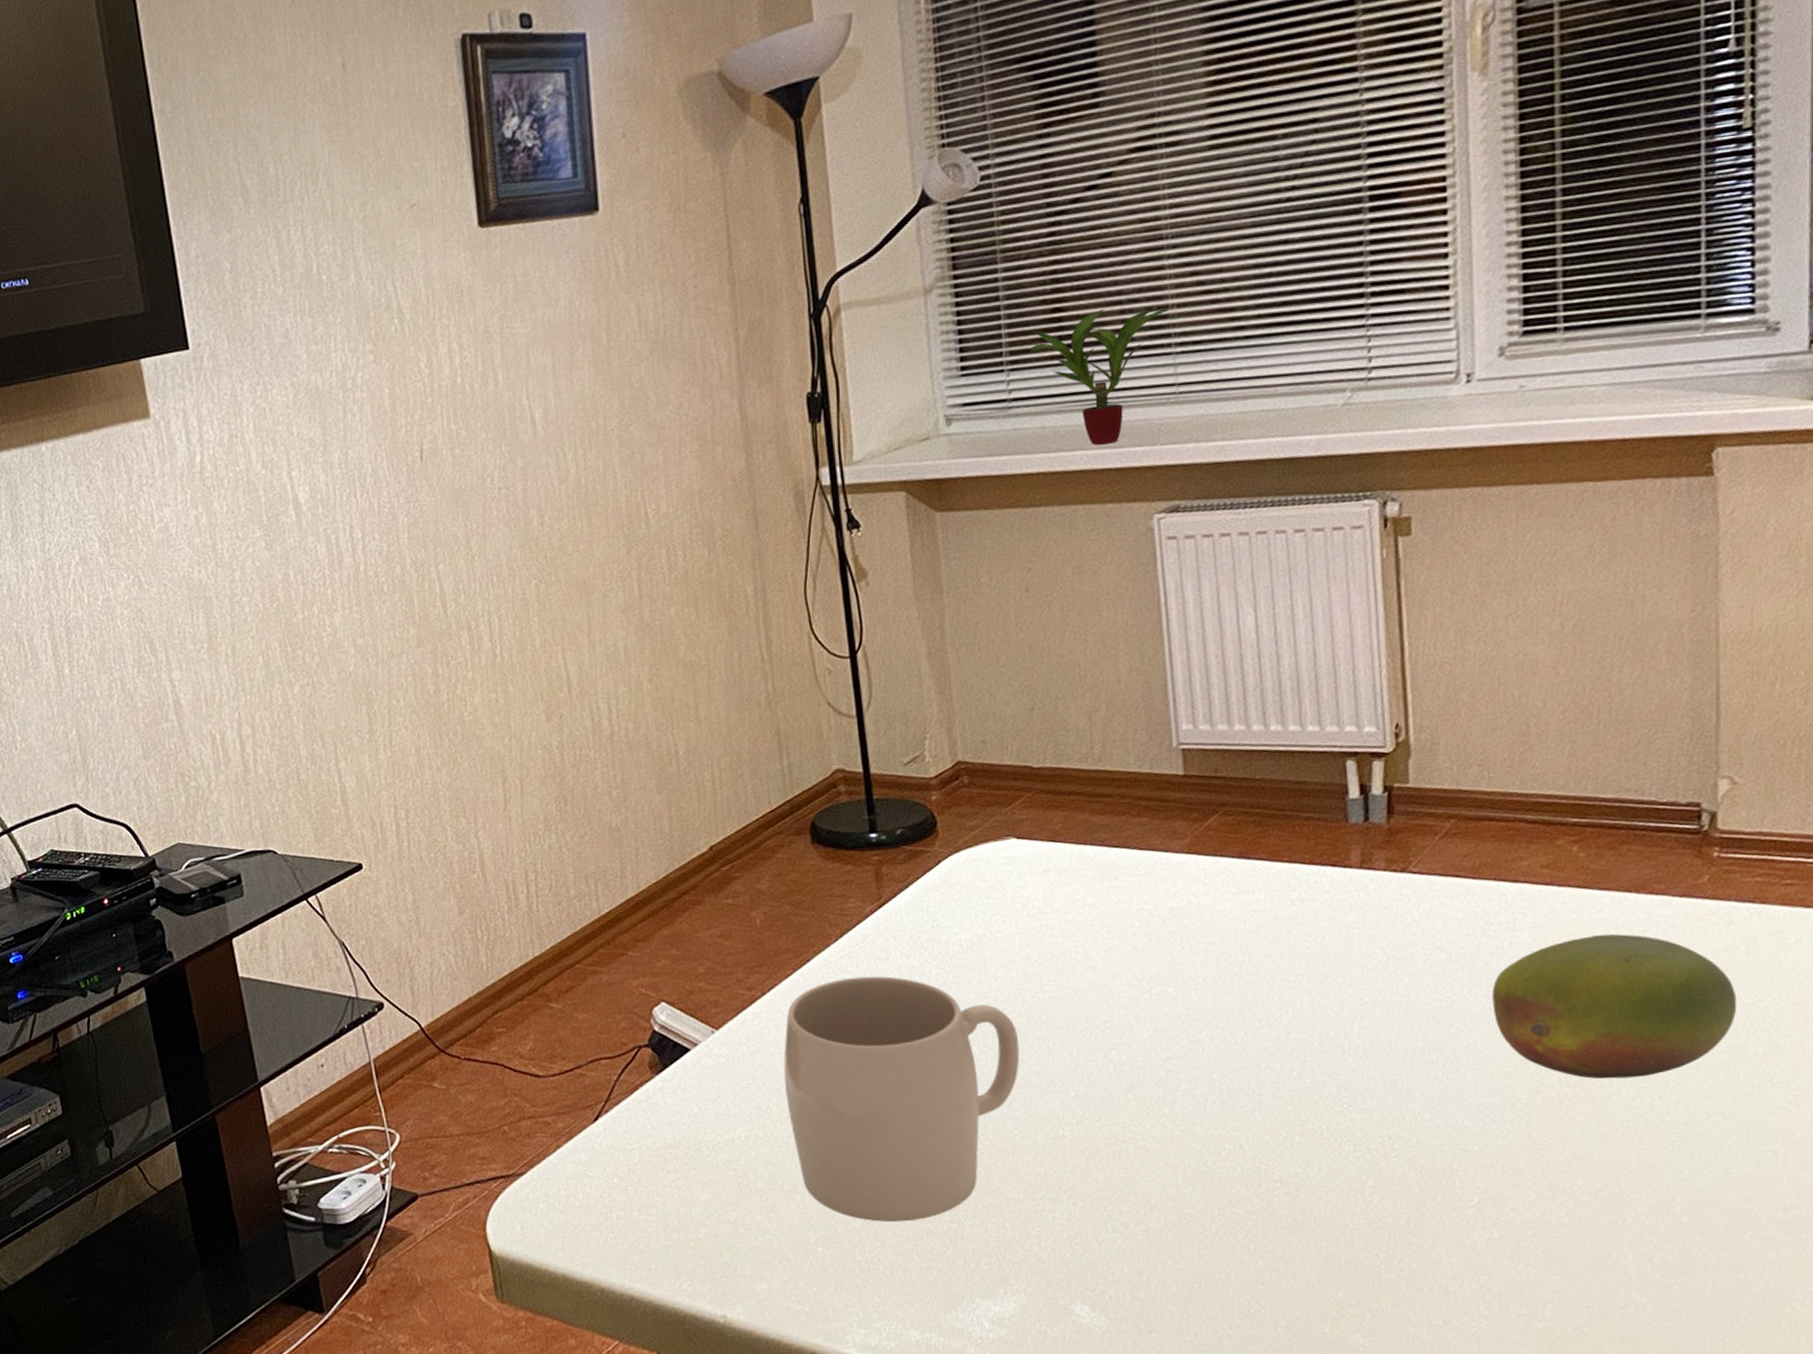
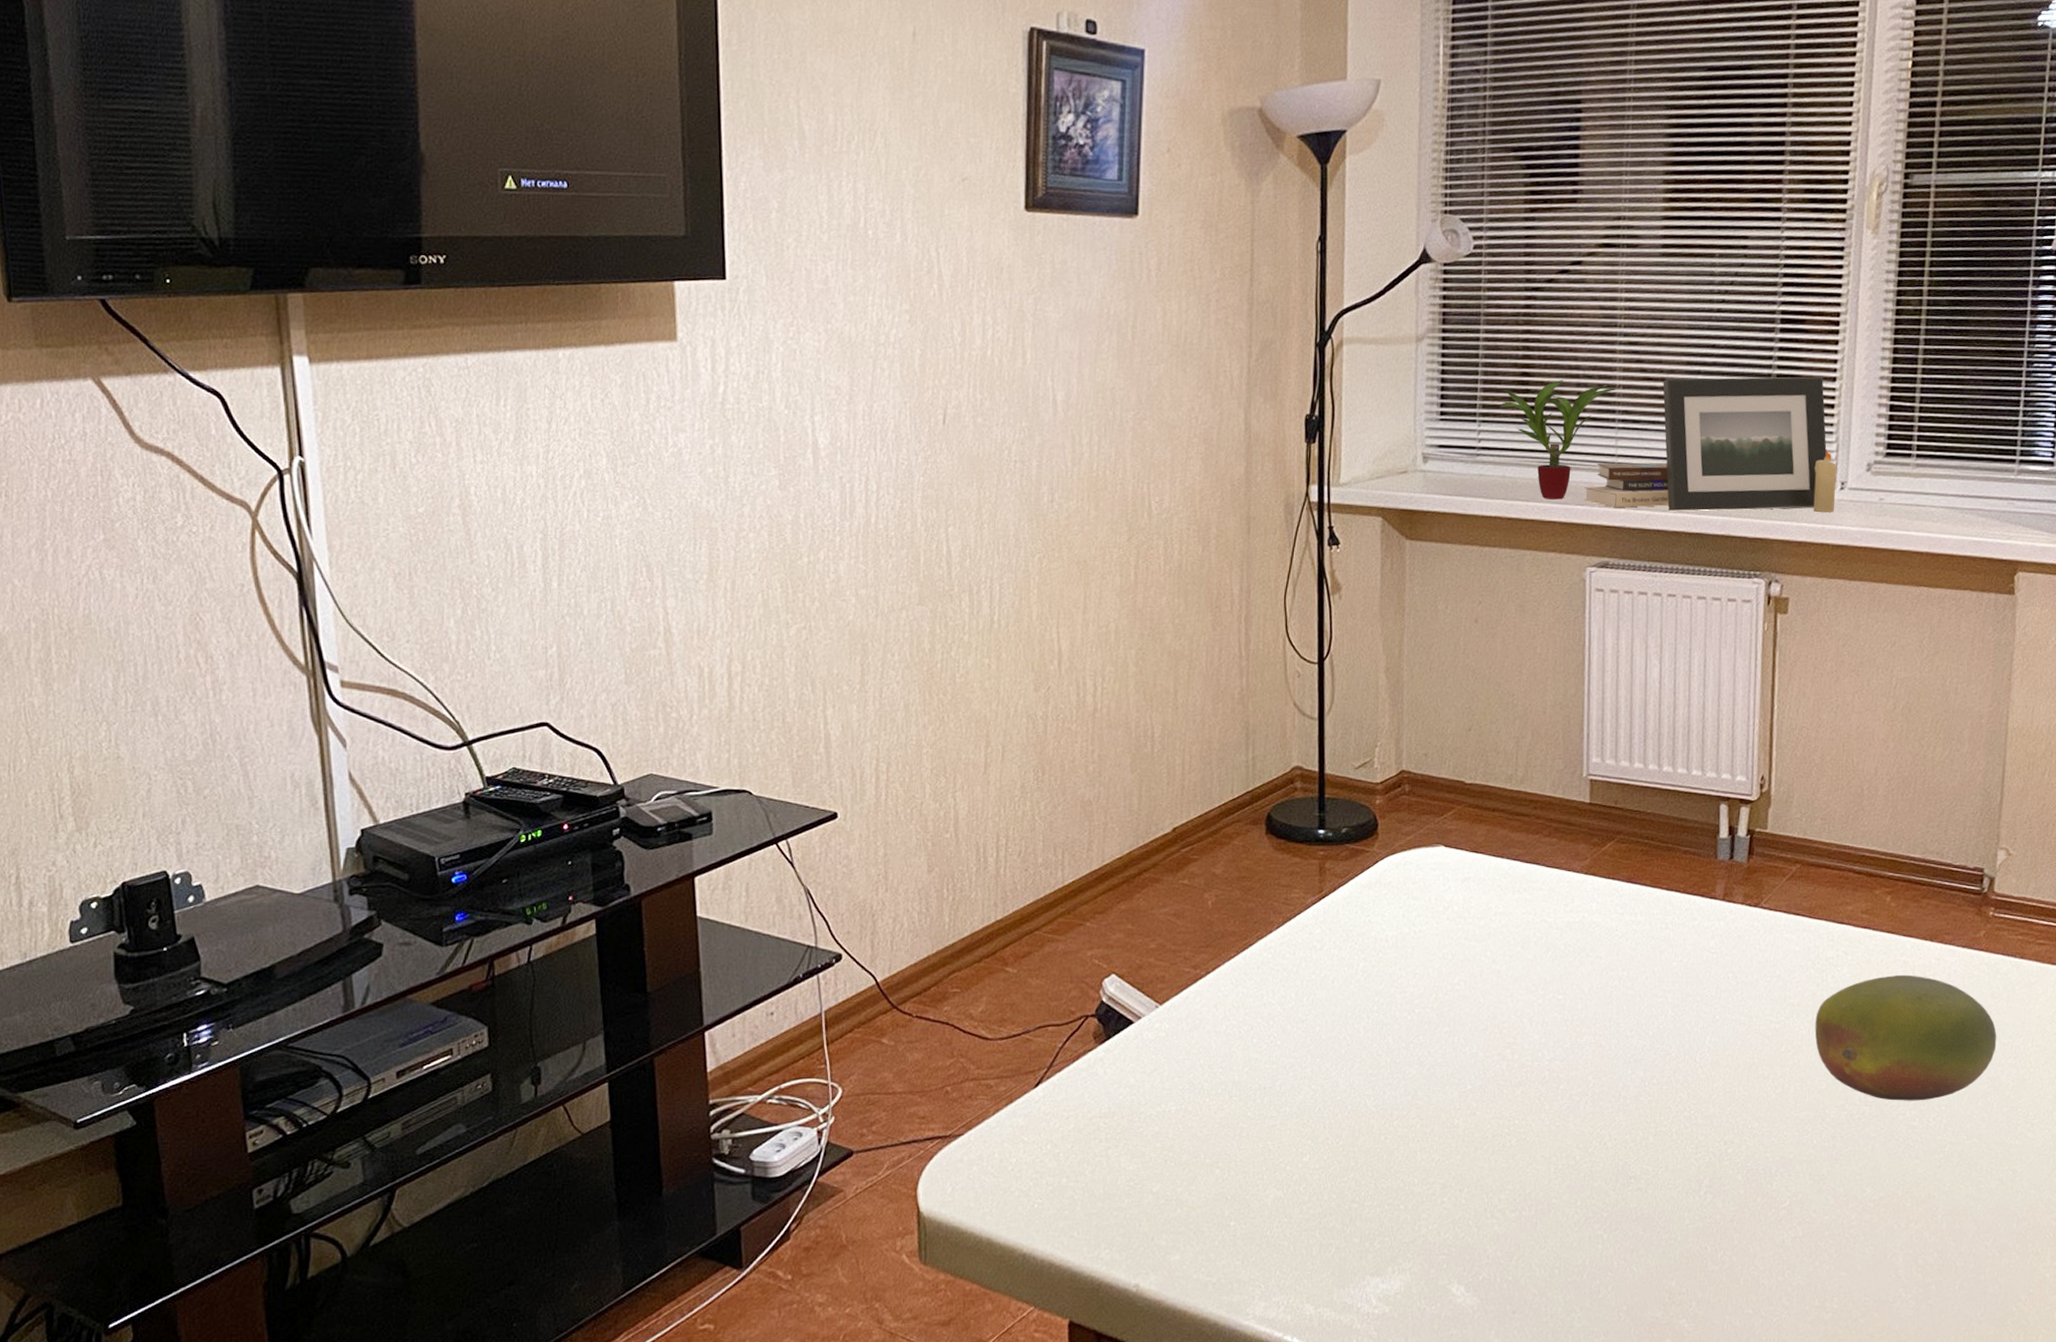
mug: present [783,976,1020,1223] -> none [1217,963,1429,1200]
books: none [1142,383,1249,444] -> present [1584,462,1670,508]
picture frame: none [1226,255,1444,437] -> present [1662,376,1827,511]
candle: none [1429,339,1460,413] -> present [1813,450,1837,512]

